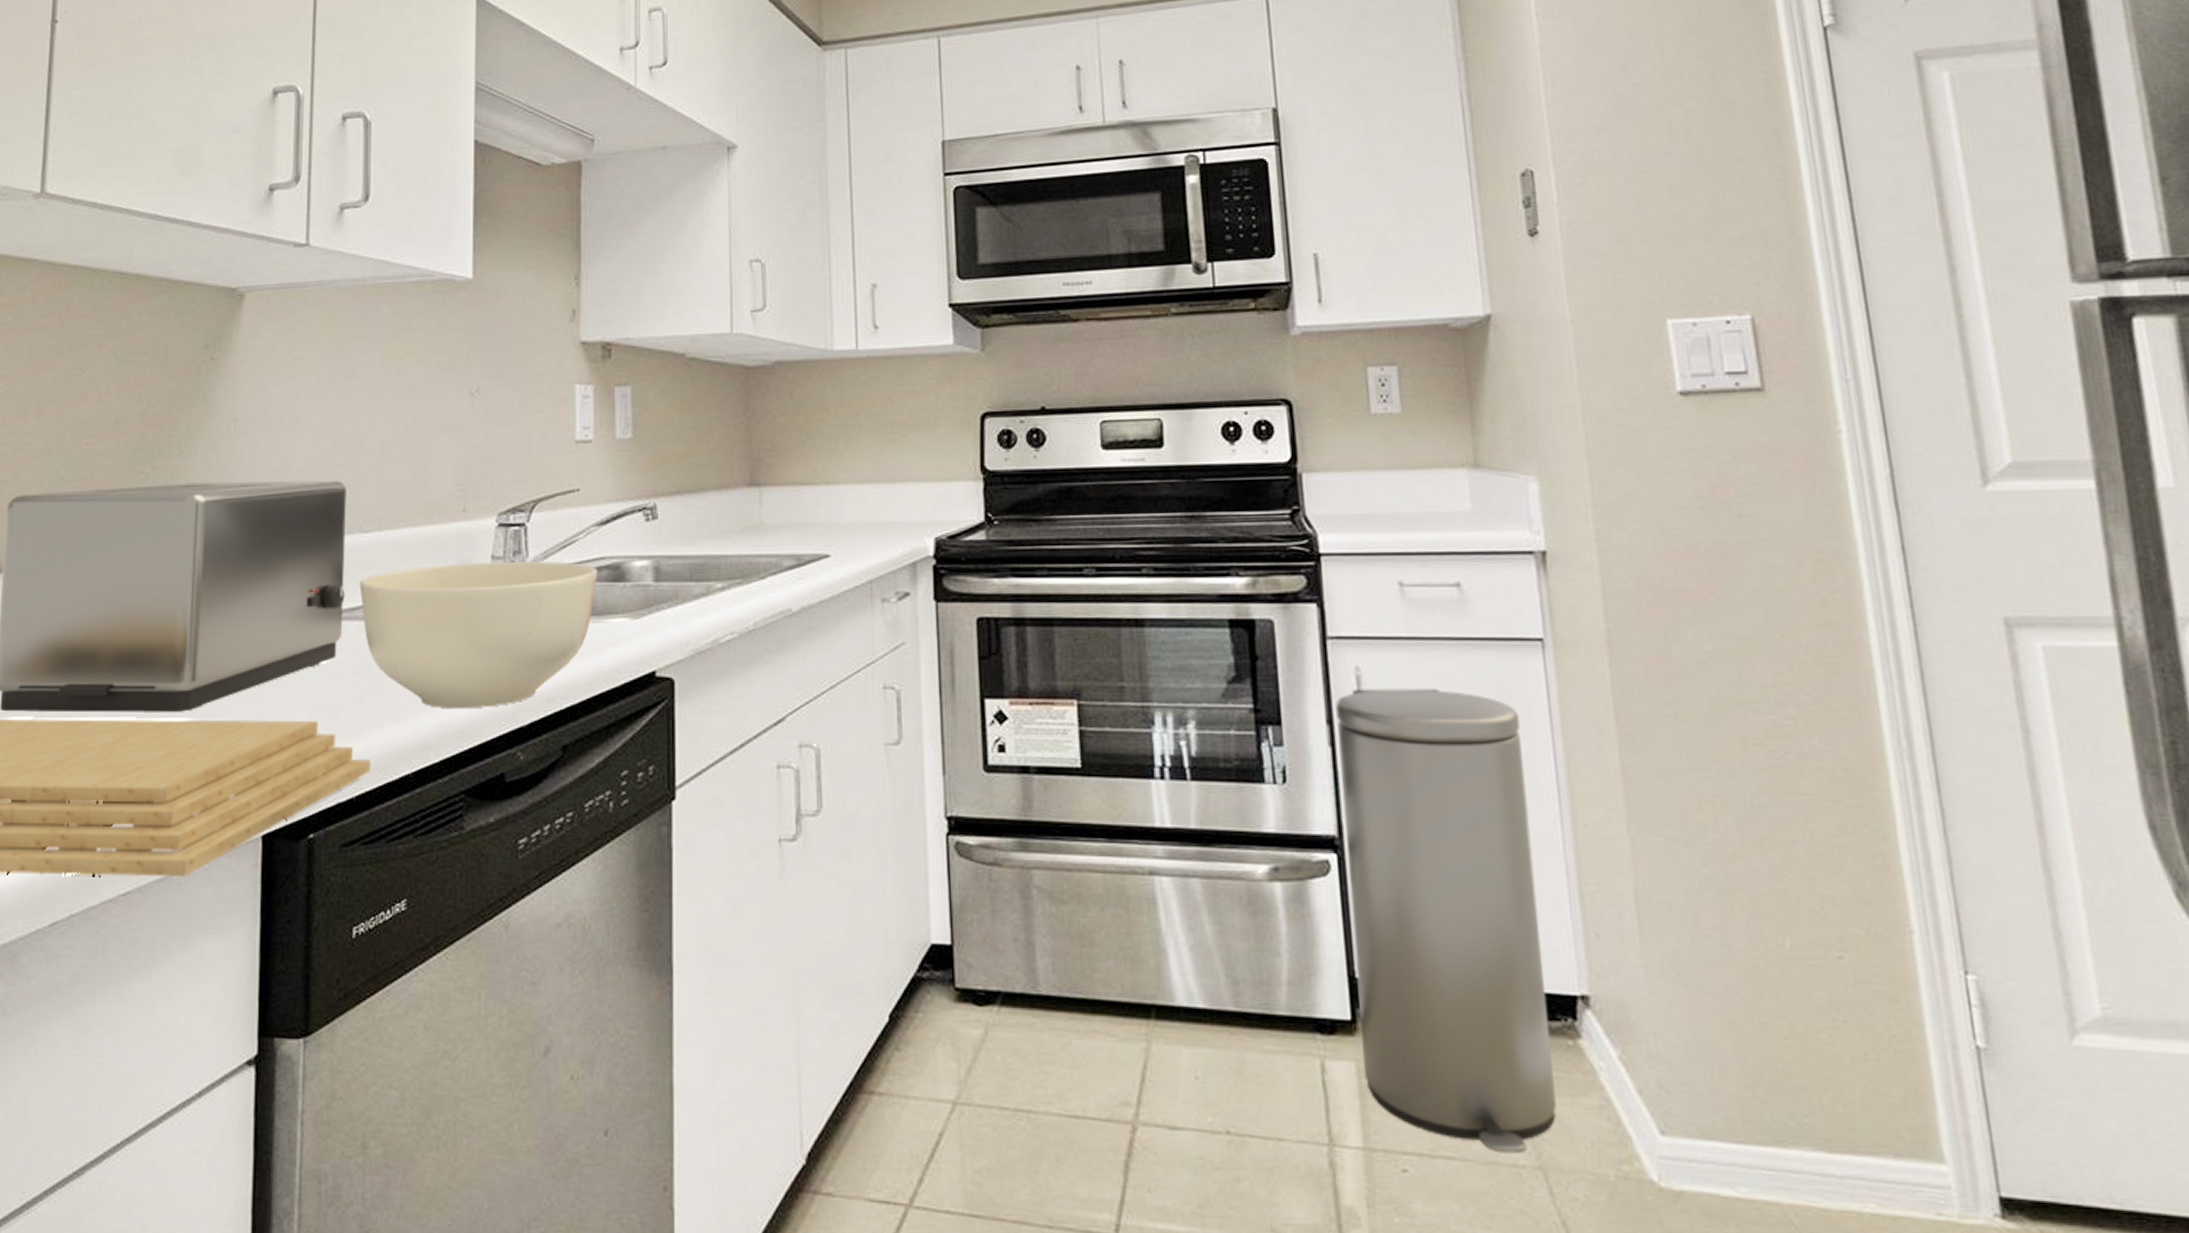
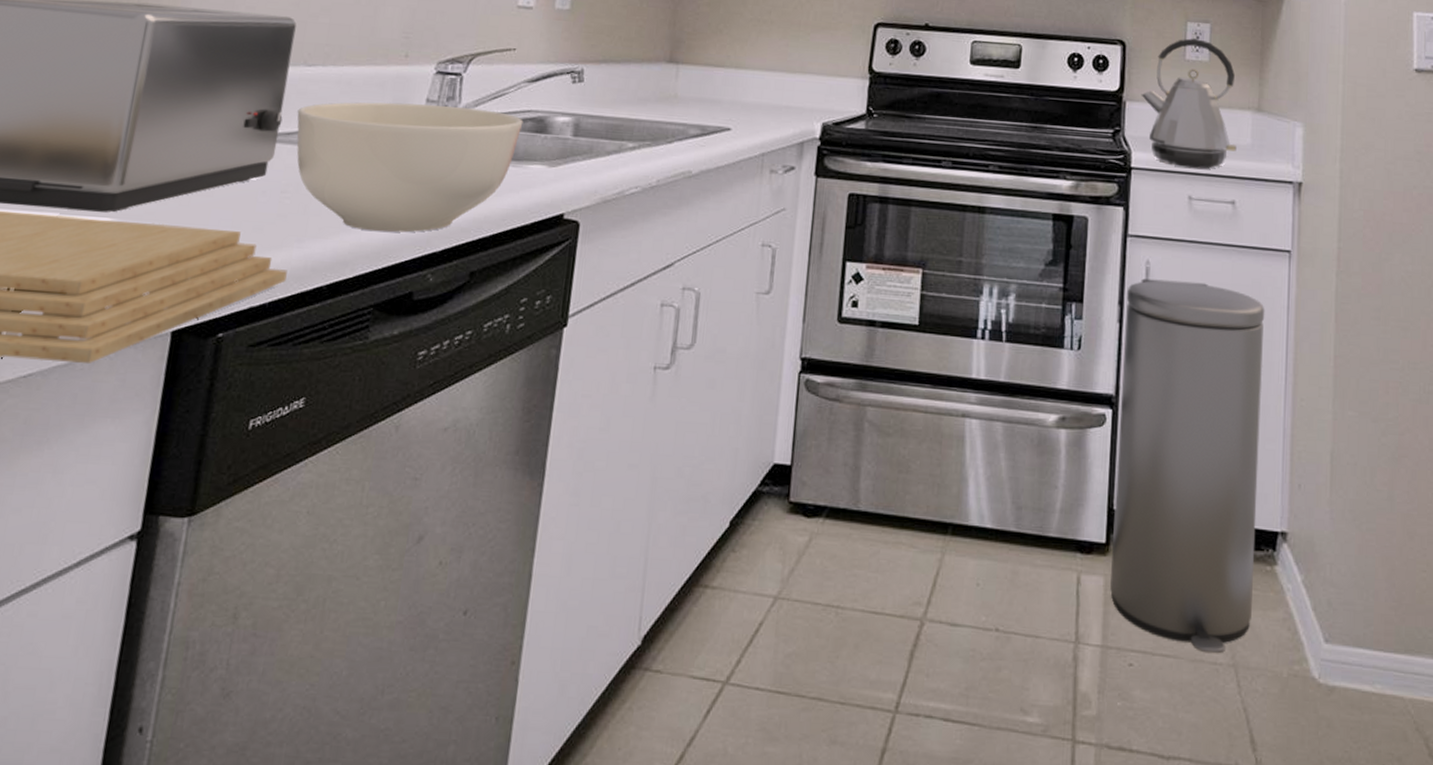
kettle: none [1319,386,1455,547] -> present [1141,38,1238,169]

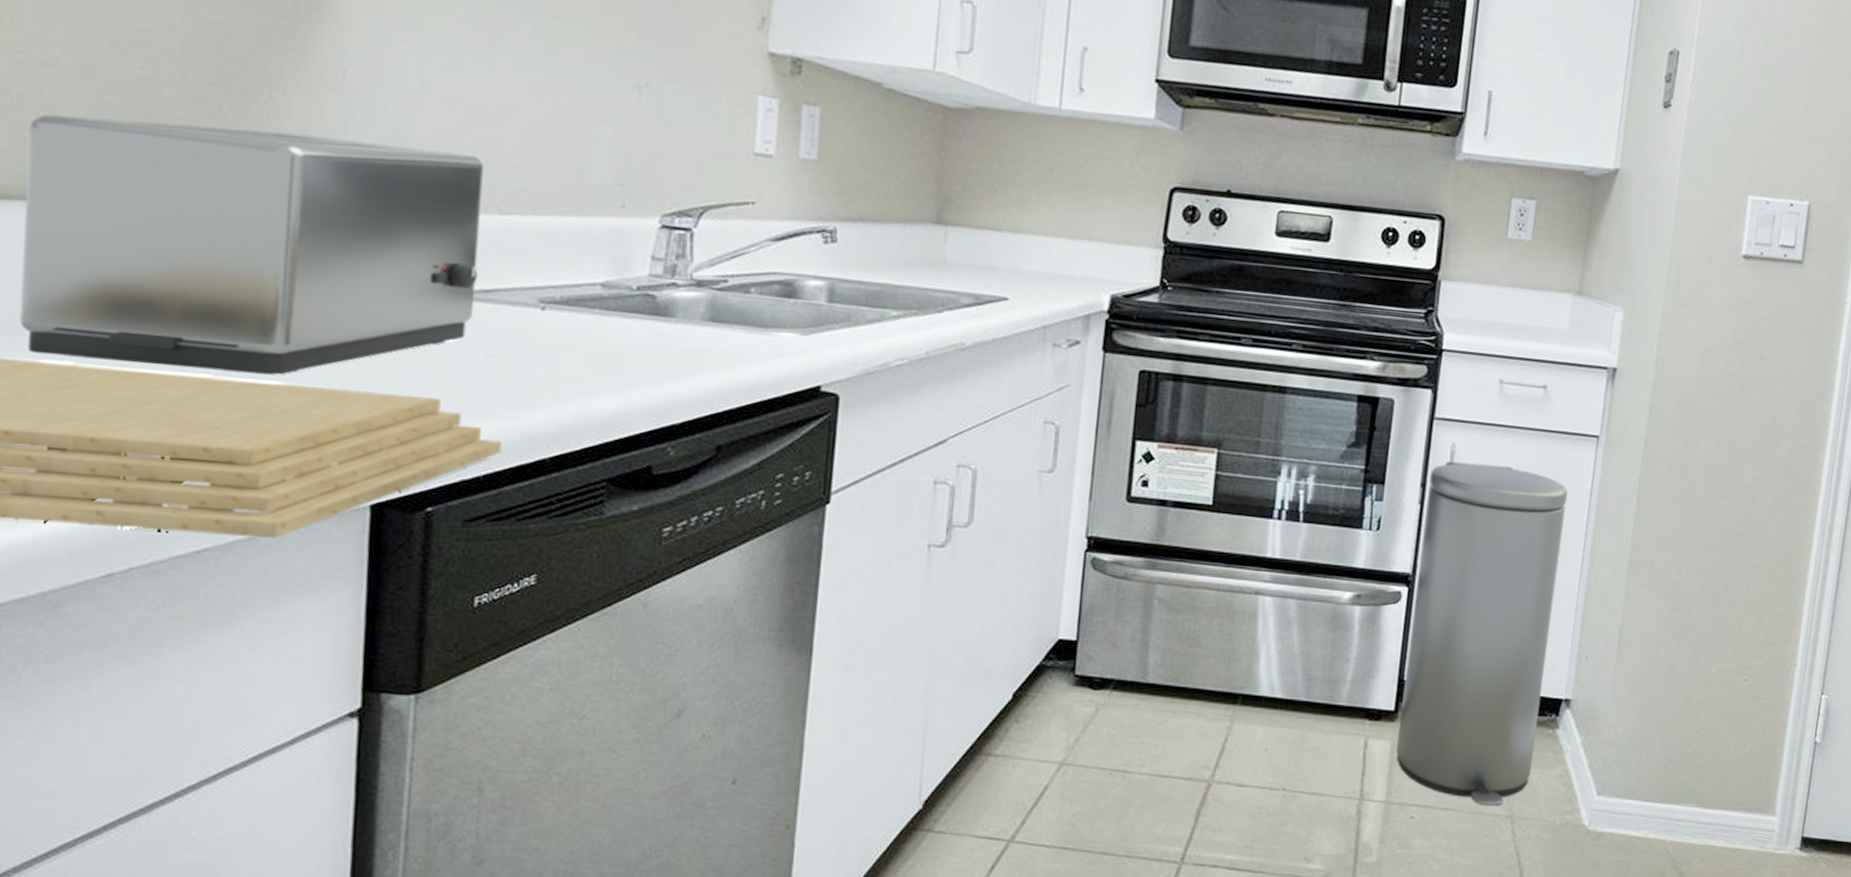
bowl: present [296,102,524,233] -> none [495,257,769,403]
kettle: present [1141,38,1238,169] -> none [1457,215,1559,352]

